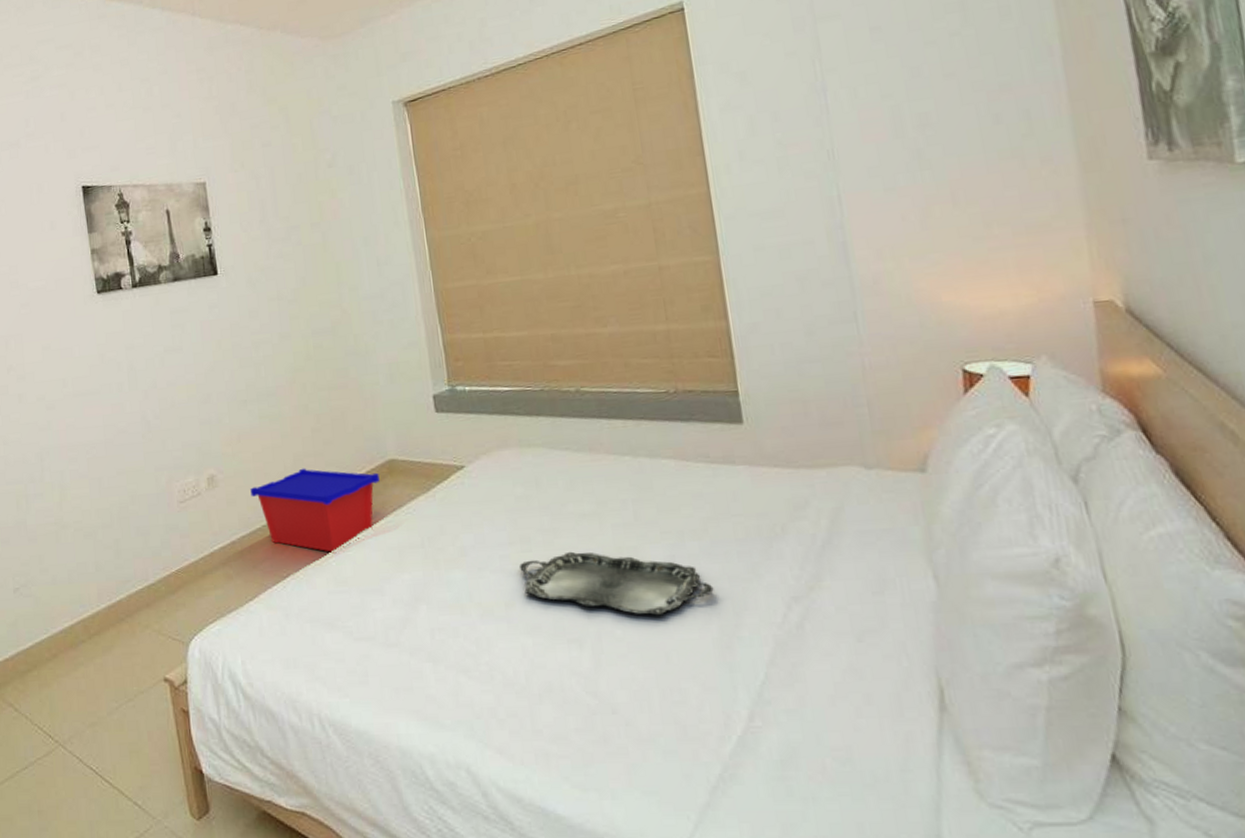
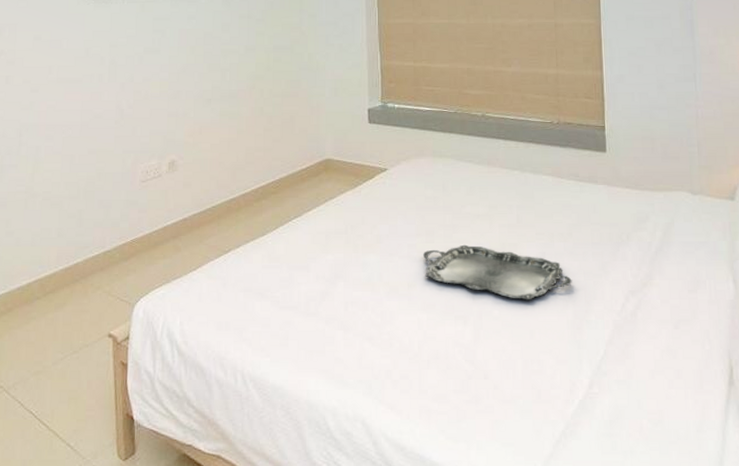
storage bin: present [250,468,380,554] -> none [205,160,316,234]

